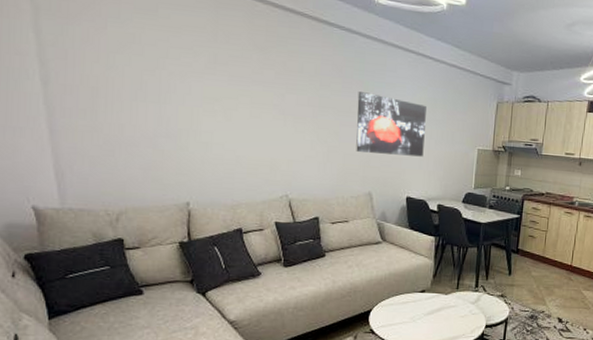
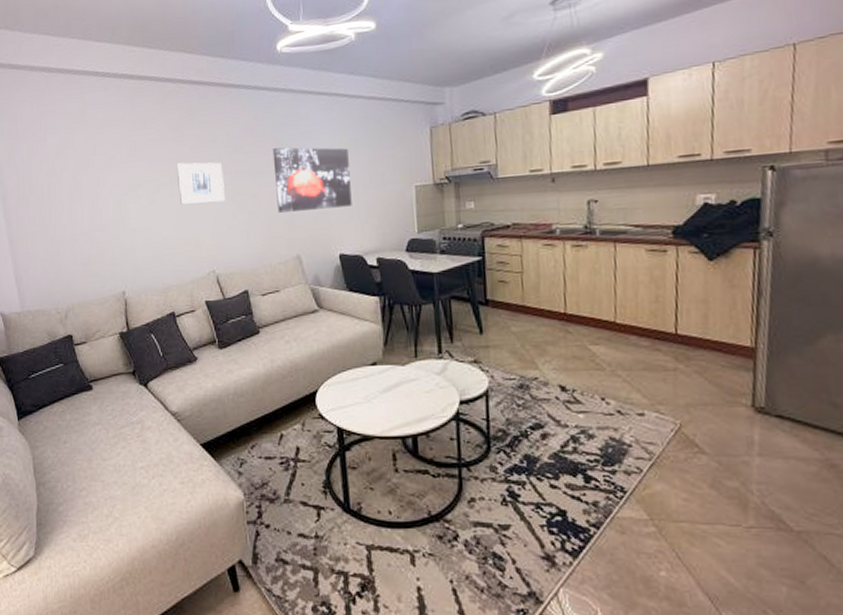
wall art: none [258,86,307,132] -> present [176,162,225,205]

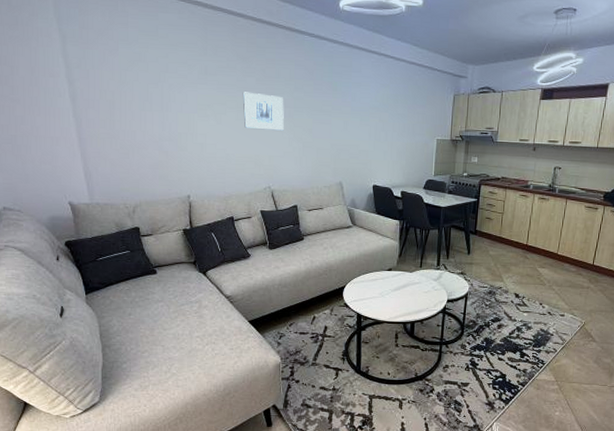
wall art: present [272,147,352,213] -> none [327,92,389,148]

